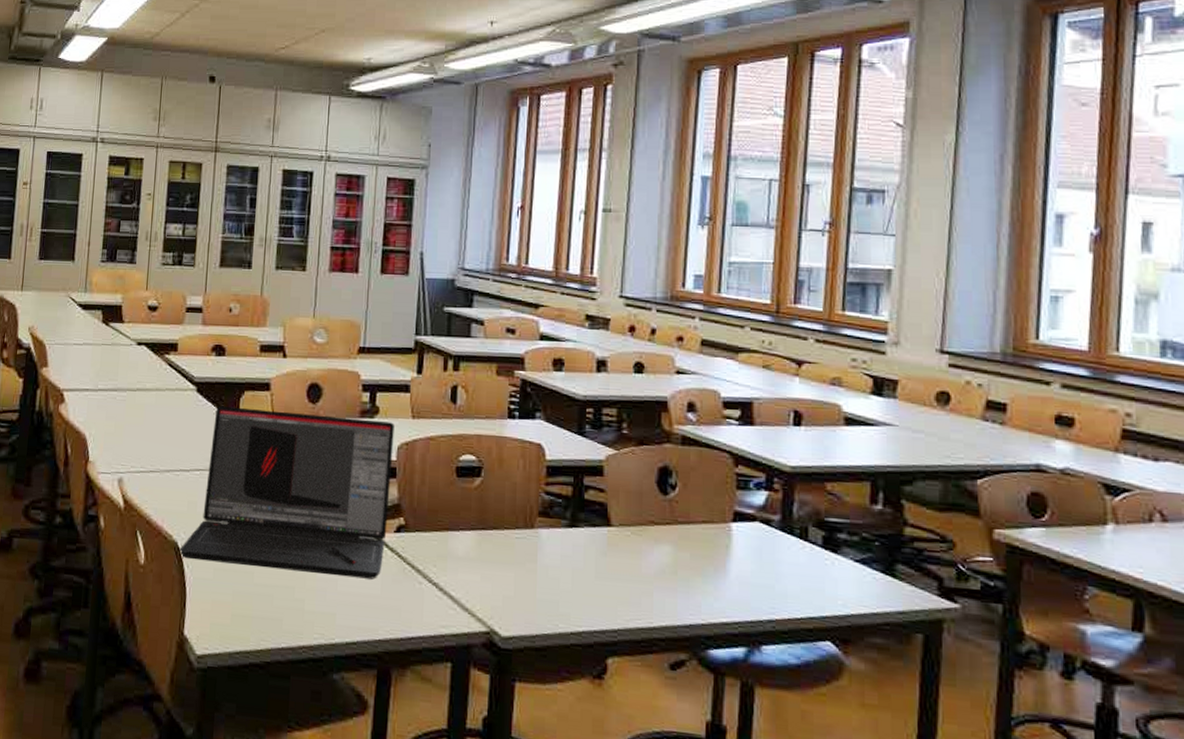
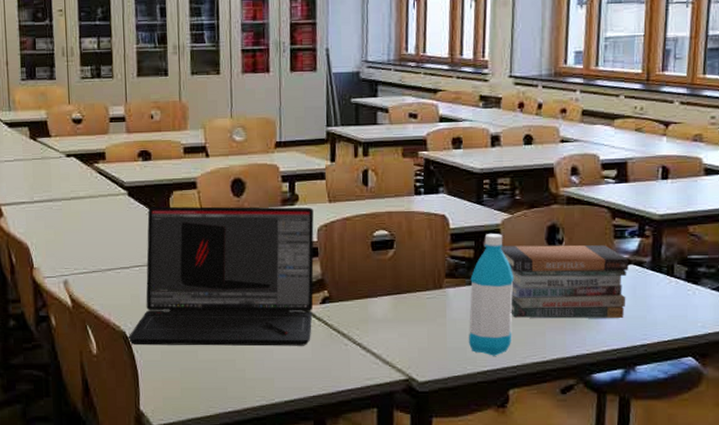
water bottle: none [562,470,618,615] -> present [469,234,514,356]
book stack: none [604,485,753,586] -> present [501,245,629,319]

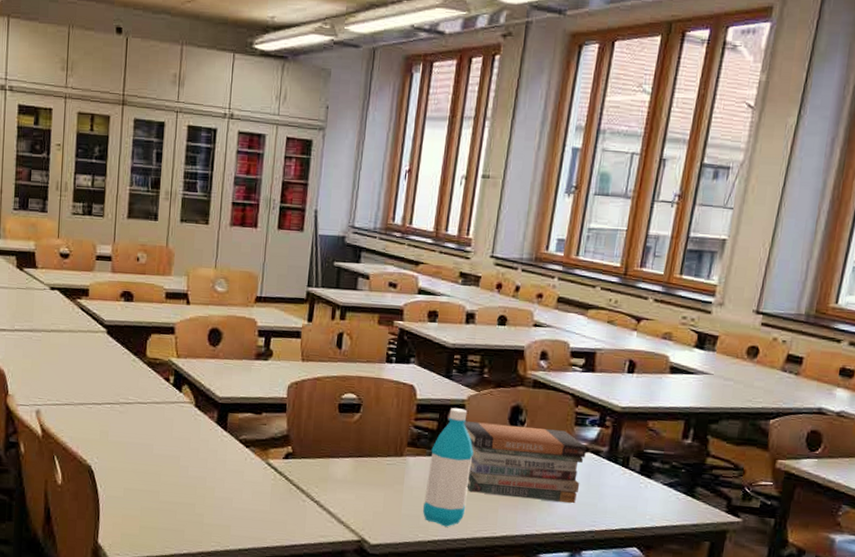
laptop: present [128,206,314,346] -> none [93,347,286,498]

